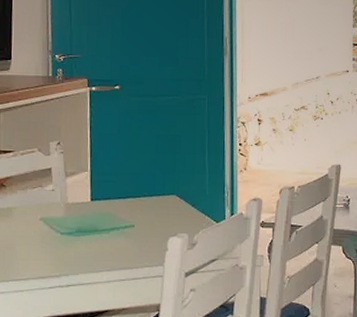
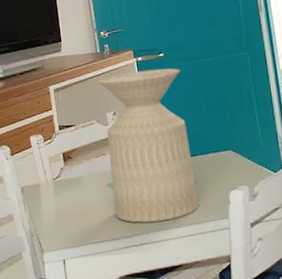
side table: none [45,101,135,263] -> present [98,68,199,223]

